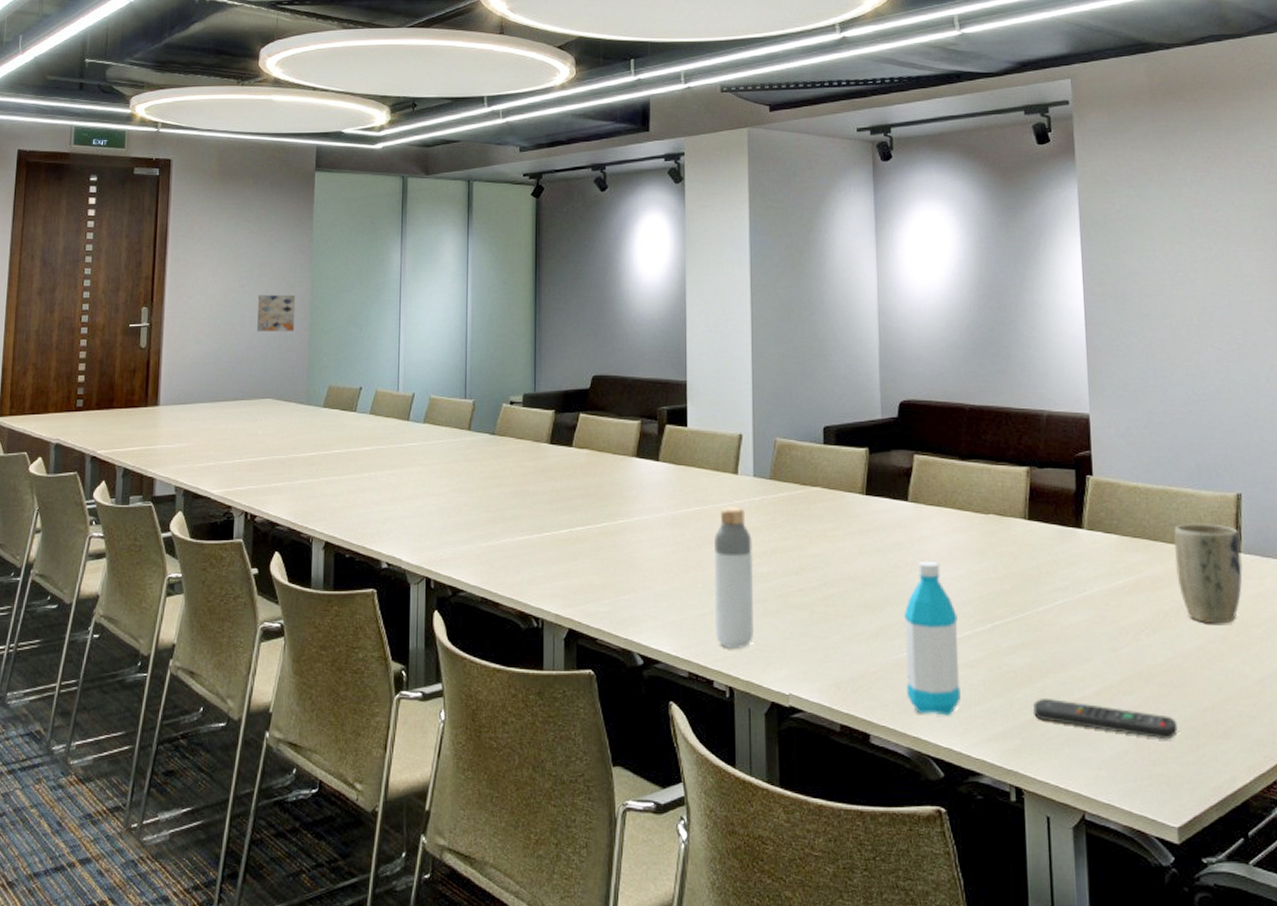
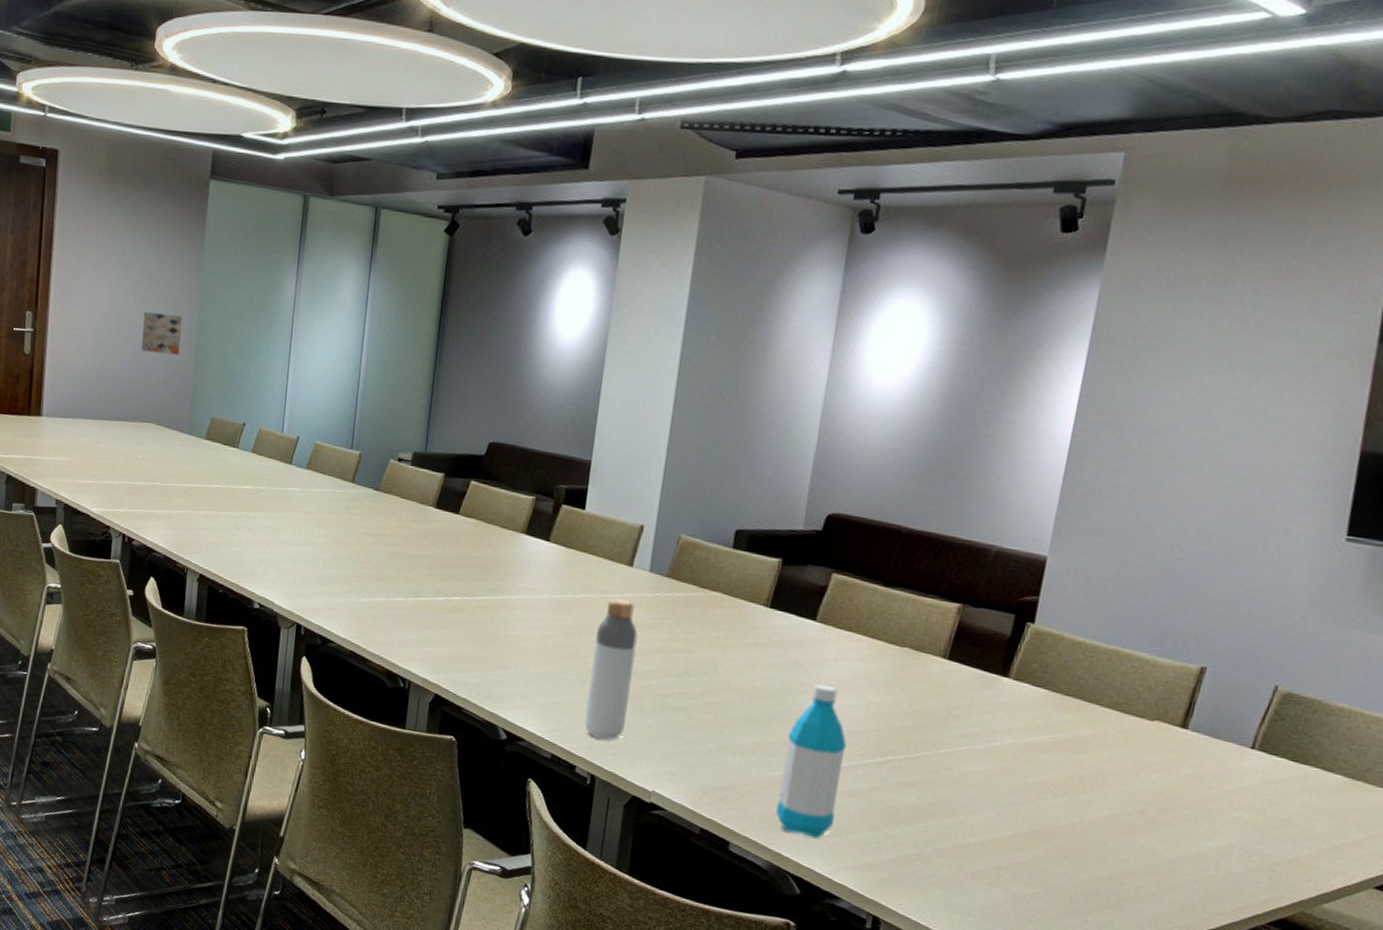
remote control: present [1032,697,1178,740] -> none [908,837,1065,900]
plant pot: present [1174,523,1243,624] -> none [1104,689,1192,799]

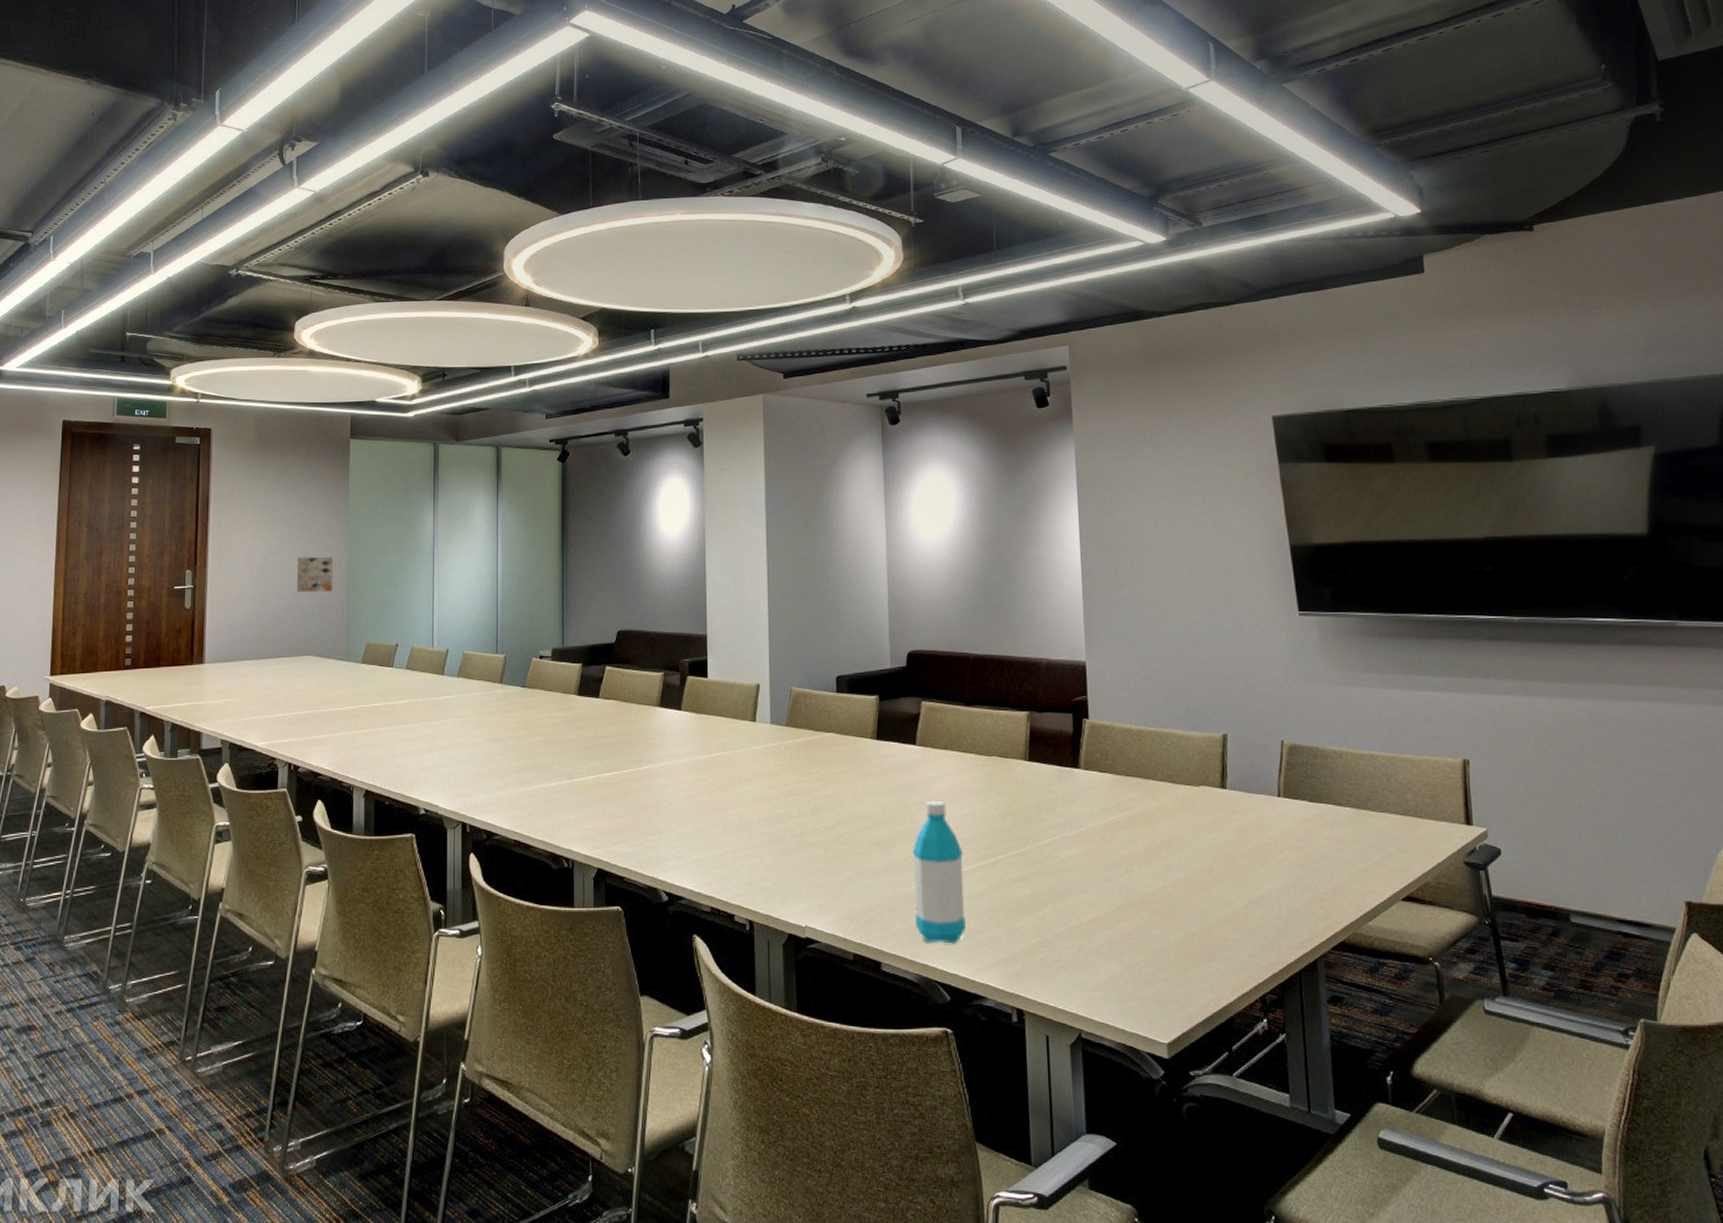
bottle: present [584,598,638,740] -> none [734,752,773,884]

